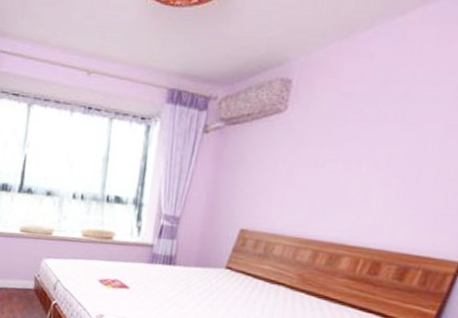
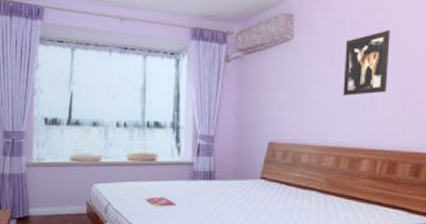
wall art: none [334,107,405,184] -> present [343,29,390,95]

